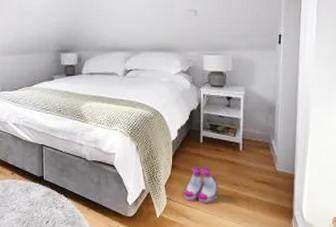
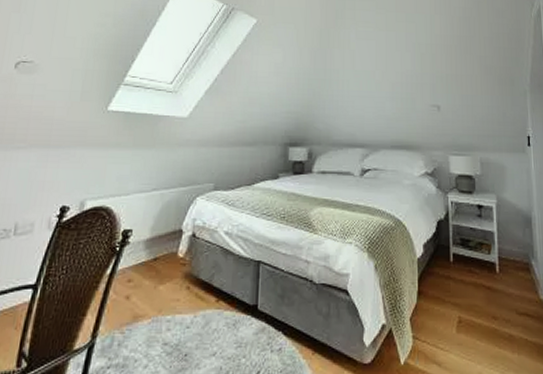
boots: present [184,167,218,203] -> none [433,294,475,344]

